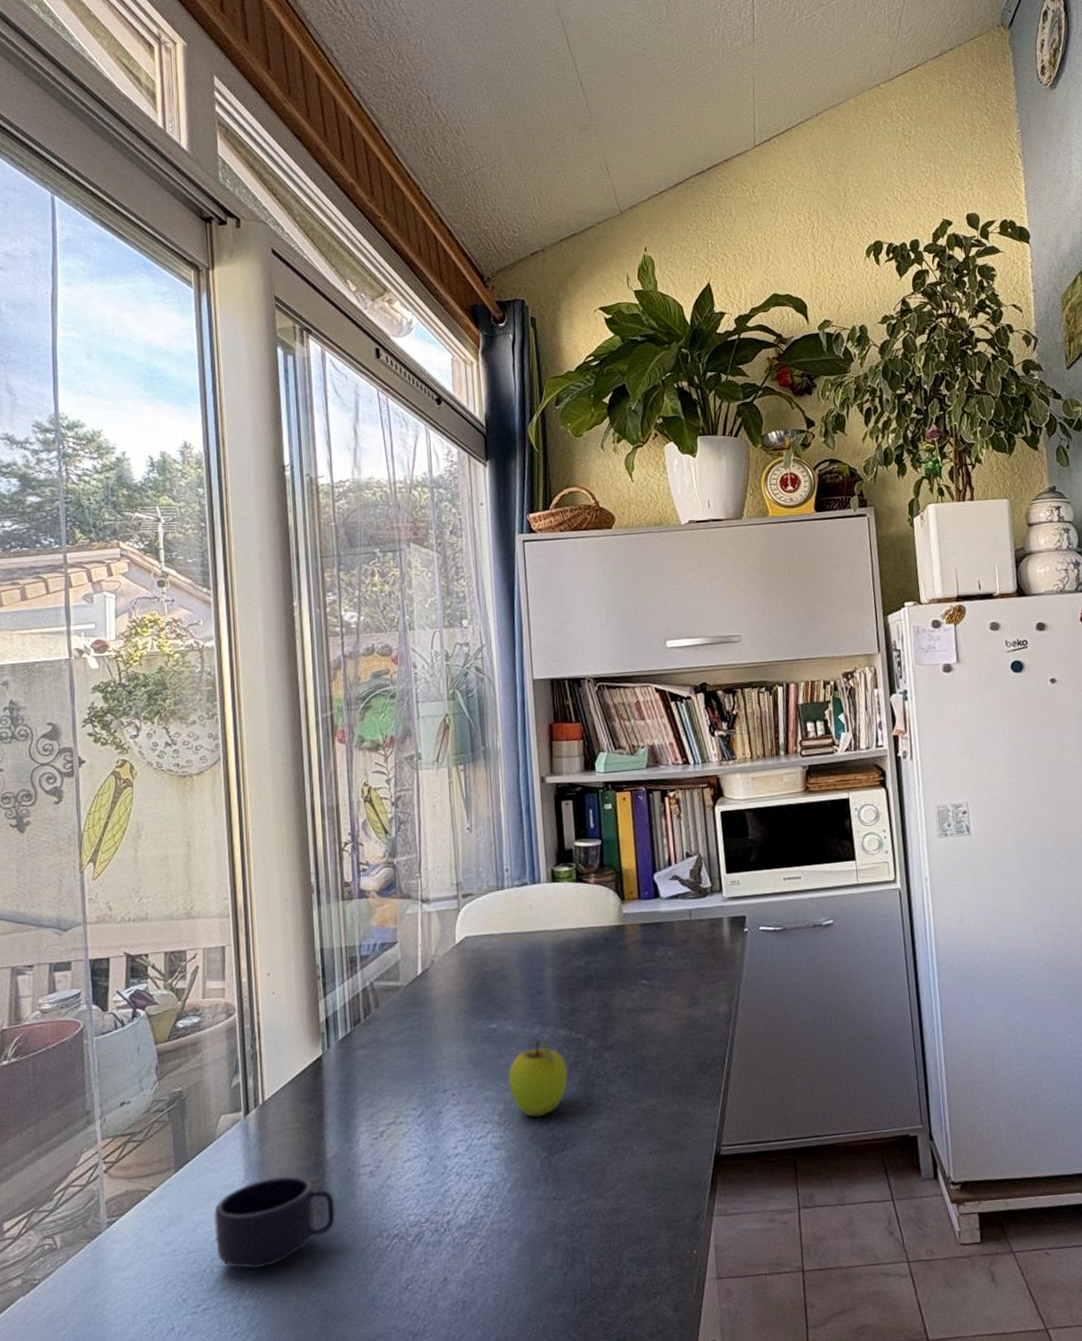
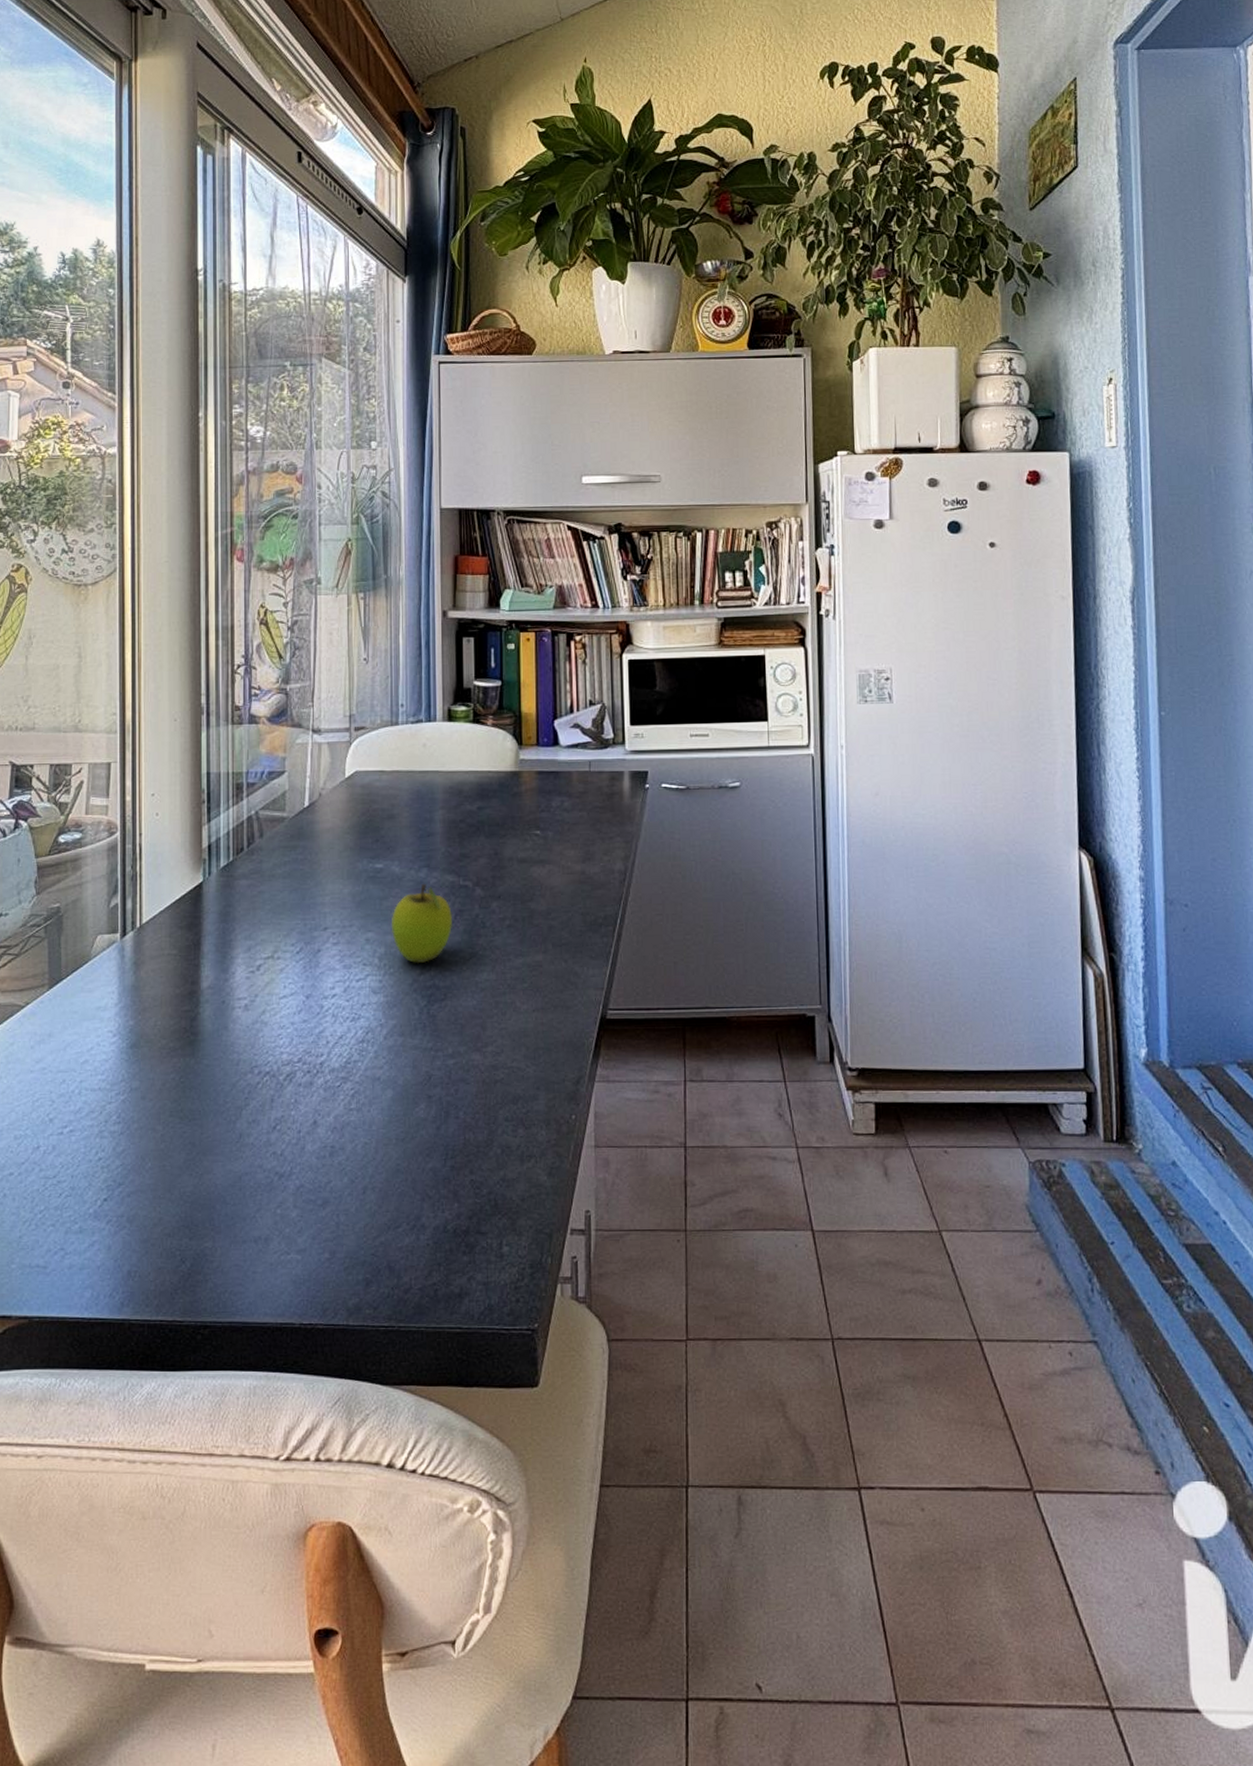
mug: present [213,1176,336,1269] -> none [84,1003,207,1094]

